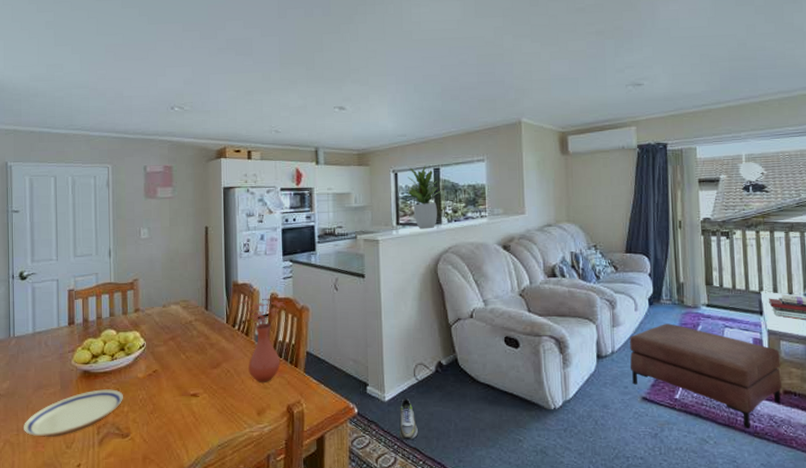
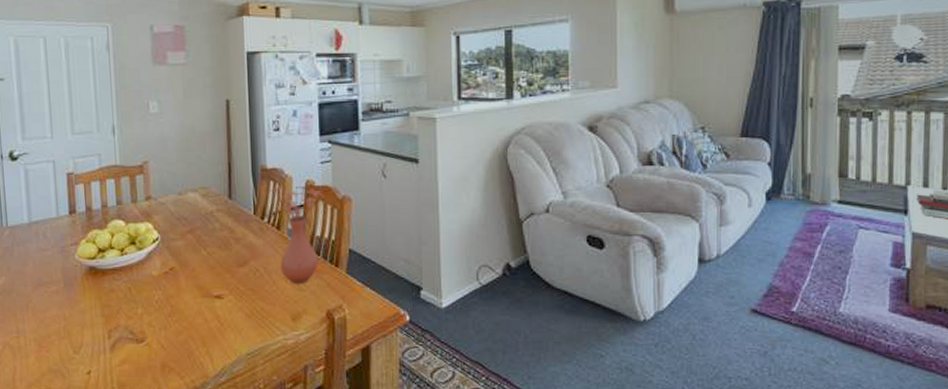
plate: present [23,389,123,437] -> none [23,288,136,340]
shoe: present [399,397,418,440] -> none [459,304,481,352]
potted plant: present [405,166,442,229] -> none [468,27,515,105]
ottoman: present [630,323,781,429] -> none [739,223,925,349]

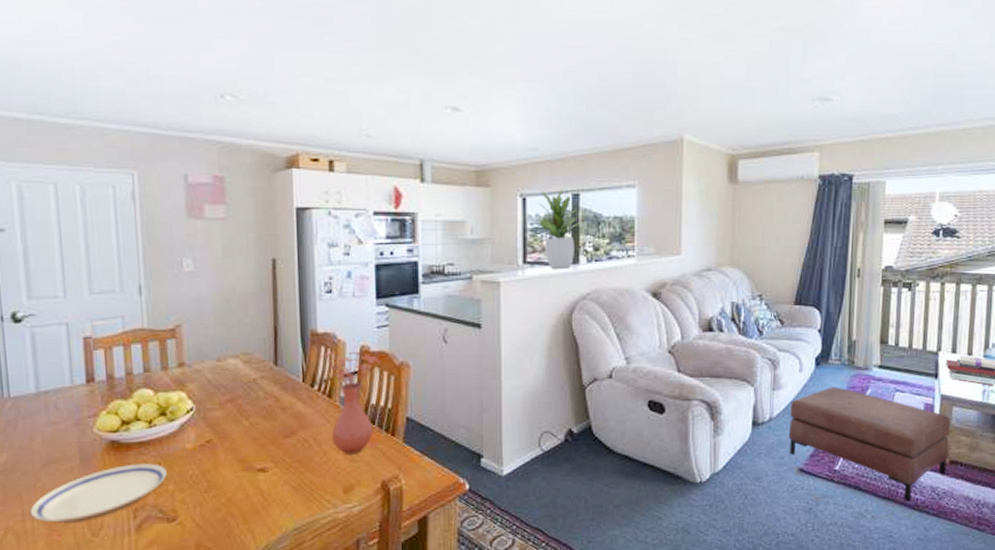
plate: none [23,288,136,340] -> present [30,463,167,523]
potted plant: none [468,27,515,105] -> present [535,190,582,270]
ottoman: none [739,223,925,349] -> present [789,387,951,502]

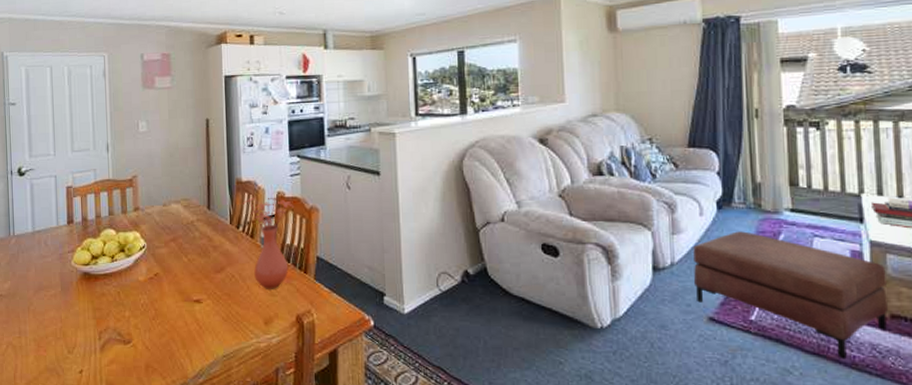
plate: present [30,463,167,523] -> none [24,292,124,341]
potted plant: present [535,190,582,270] -> none [424,48,467,121]

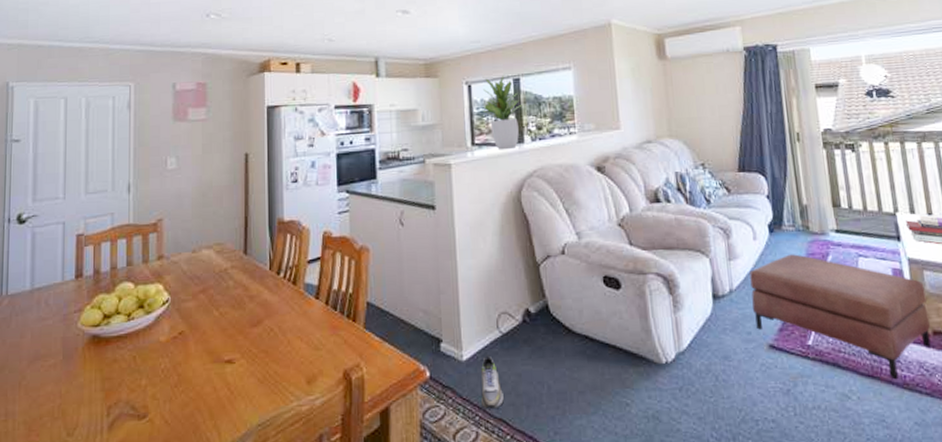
vase: present [242,196,295,289] -> none [284,237,343,343]
shoe: none [421,310,442,357] -> present [481,355,504,409]
potted plant: none [424,48,467,121] -> present [480,76,524,150]

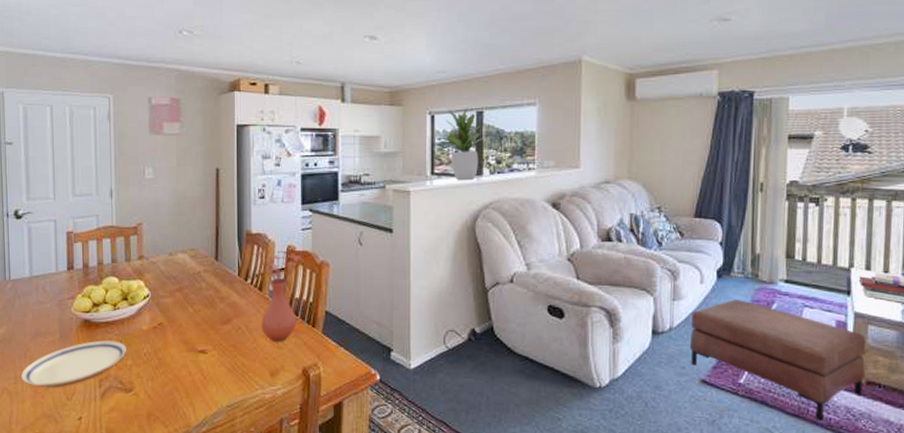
plate: none [13,357,141,422] -> present [21,340,126,388]
vase: none [284,237,343,343] -> present [251,248,305,342]
shoe: present [481,355,504,409] -> none [425,366,446,412]

